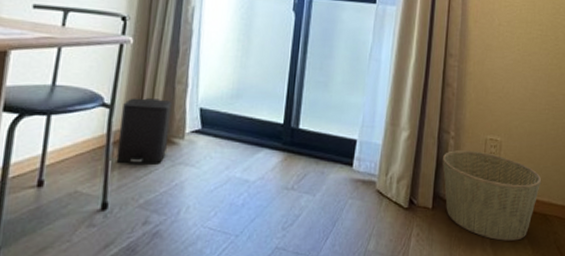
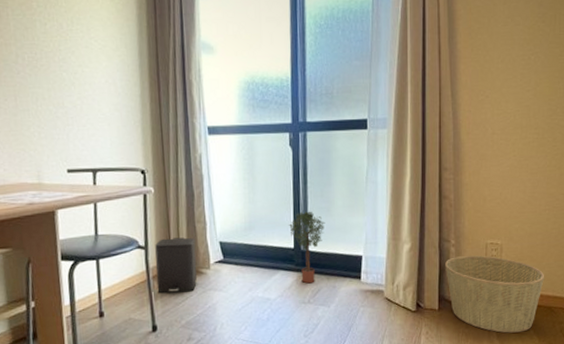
potted tree: none [281,83,321,167] -> present [289,211,325,284]

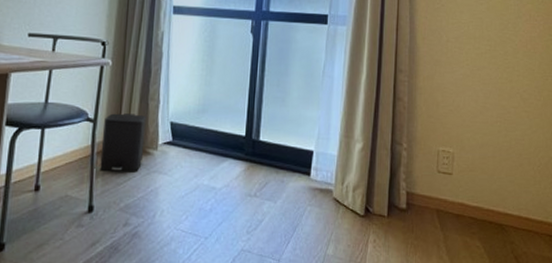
potted tree: present [289,211,325,284] -> none [243,99,279,175]
basket: present [445,255,545,333] -> none [396,161,496,249]

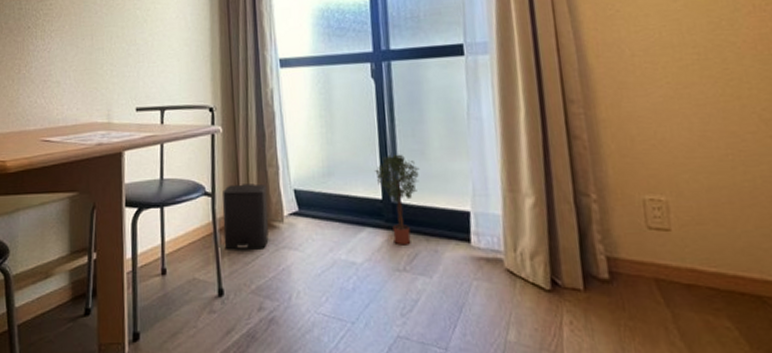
potted tree: none [243,99,279,175] -> present [375,154,420,246]

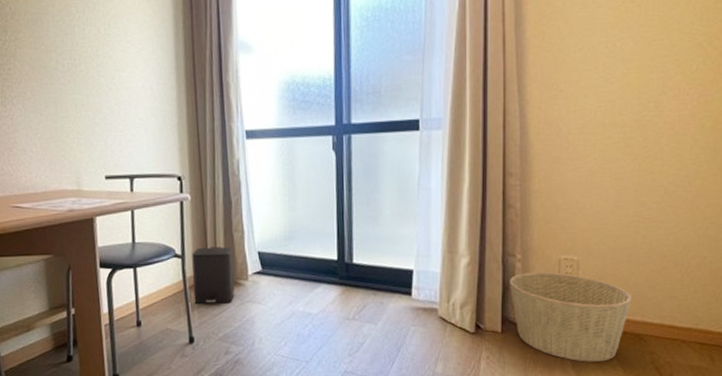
potted tree: present [375,154,420,246] -> none [332,220,372,299]
basket: none [586,216,744,332] -> present [510,272,632,362]

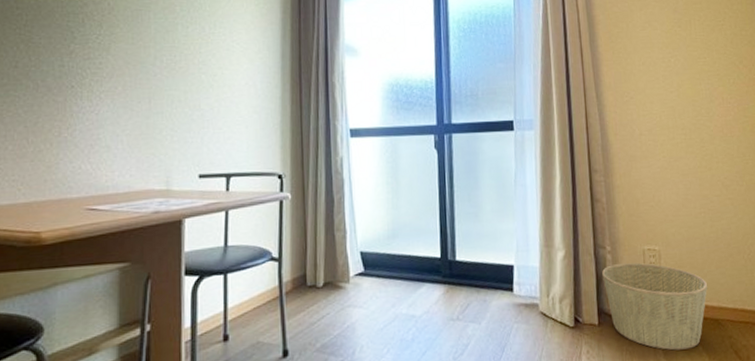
pedal bin: present [192,246,235,305] -> none [289,247,335,312]

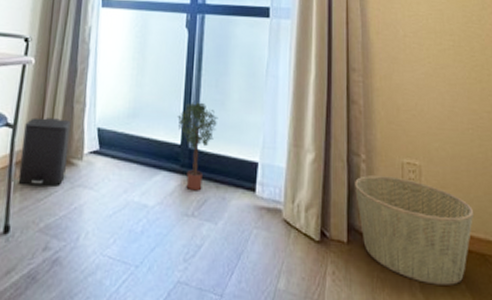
pedal bin: none [289,247,335,312] -> present [18,117,71,186]
potted tree: none [435,217,474,298] -> present [178,102,219,191]

